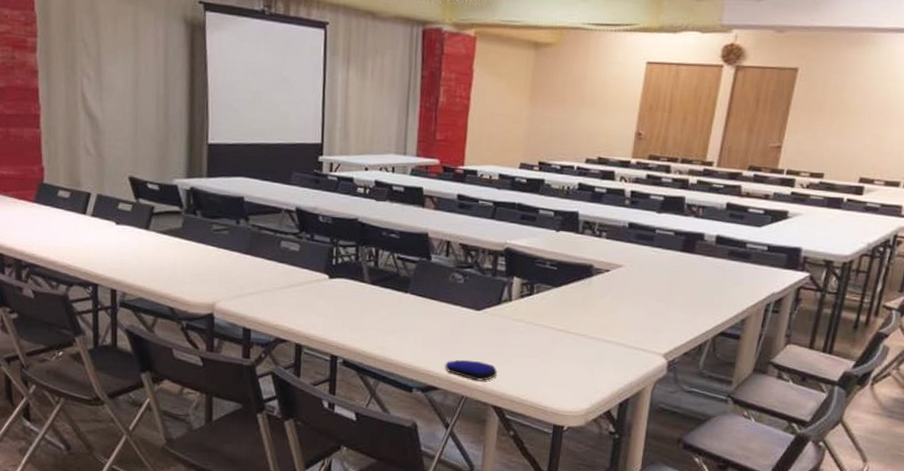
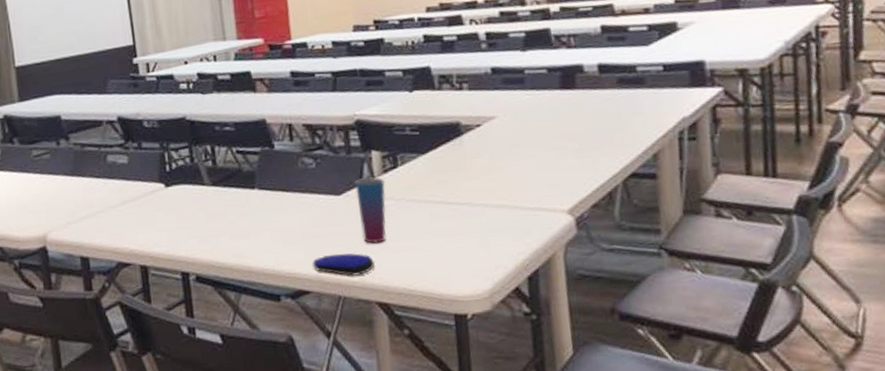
cup: none [492,298,520,357] -> present [355,176,387,244]

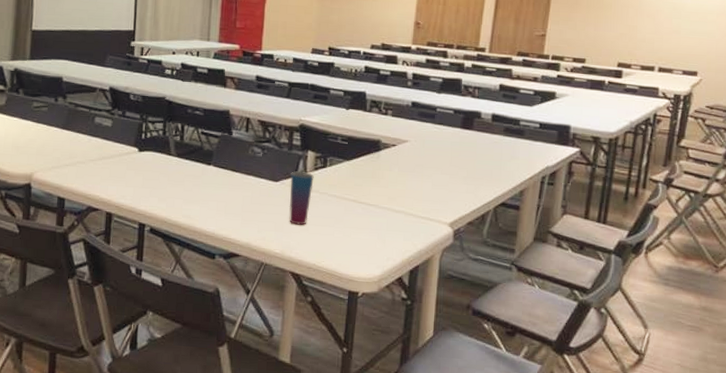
computer mouse: present [312,253,375,276] -> none [245,228,294,248]

